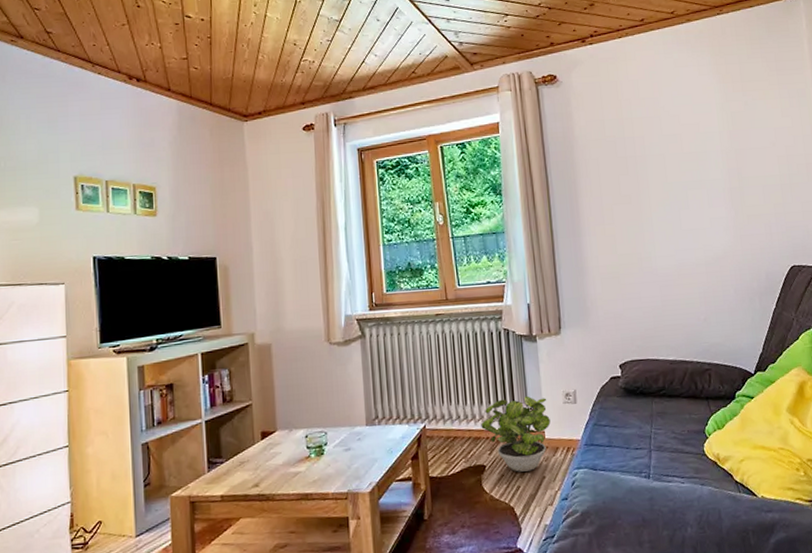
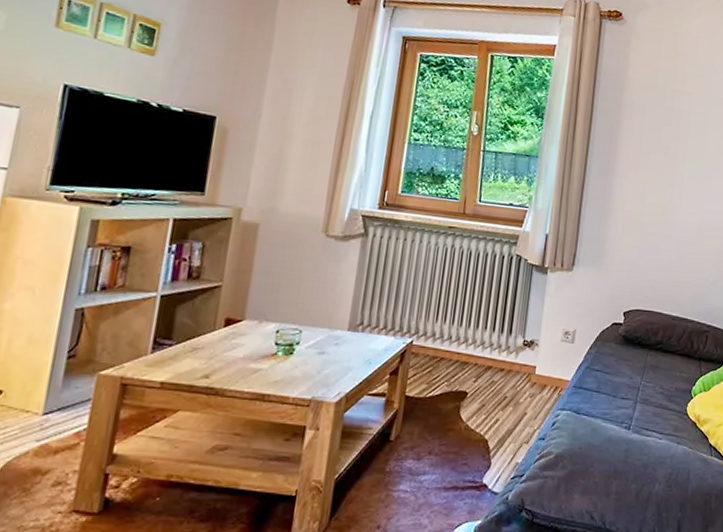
potted plant: present [481,396,551,472] -> none [471,326,545,405]

